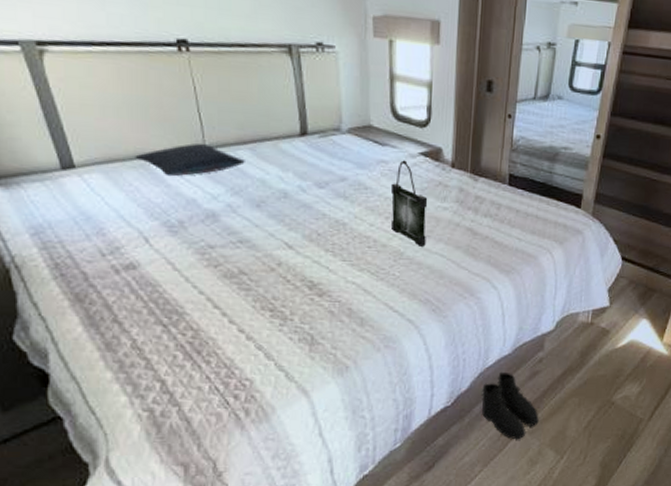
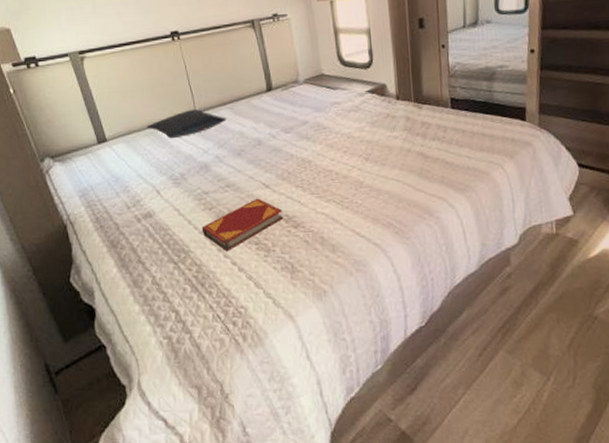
hardback book: none [202,259,307,317] -> present [201,198,284,252]
photo frame: present [390,160,428,247] -> none [345,99,382,174]
boots: present [481,371,539,440] -> none [453,289,517,360]

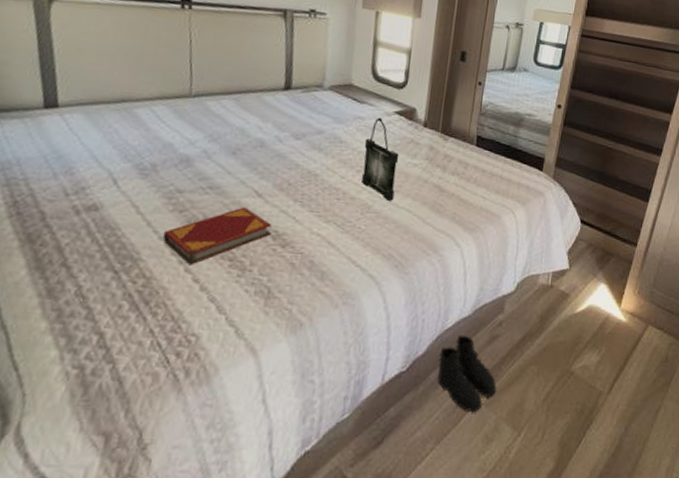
pillow: present [147,109,226,139] -> none [120,91,228,121]
photo frame: none [345,99,382,174] -> present [361,117,399,201]
boots: none [453,289,517,360] -> present [437,334,497,413]

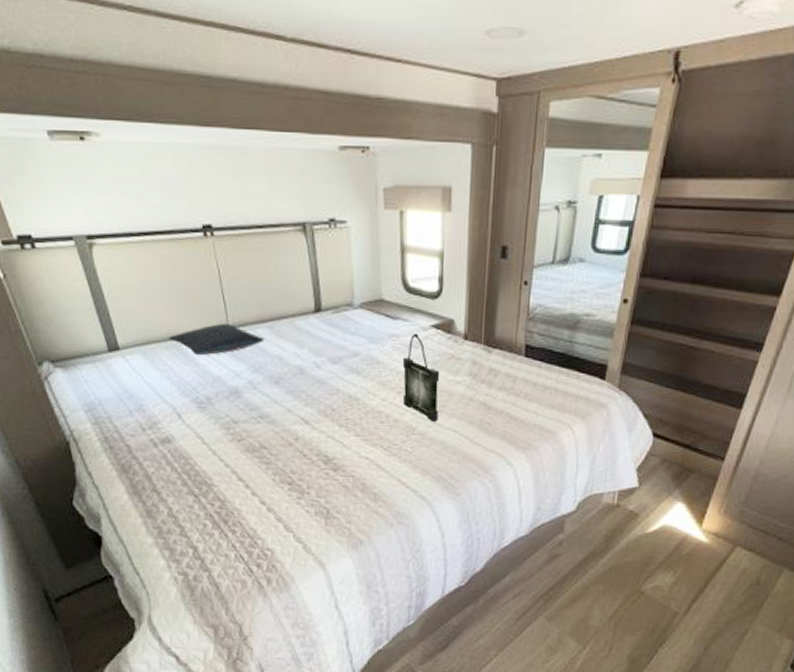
pillow: none [120,91,228,121] -> present [168,323,264,356]
hardback book: present [162,207,272,266] -> none [228,434,323,489]
boots: present [437,334,497,413] -> none [496,553,559,626]

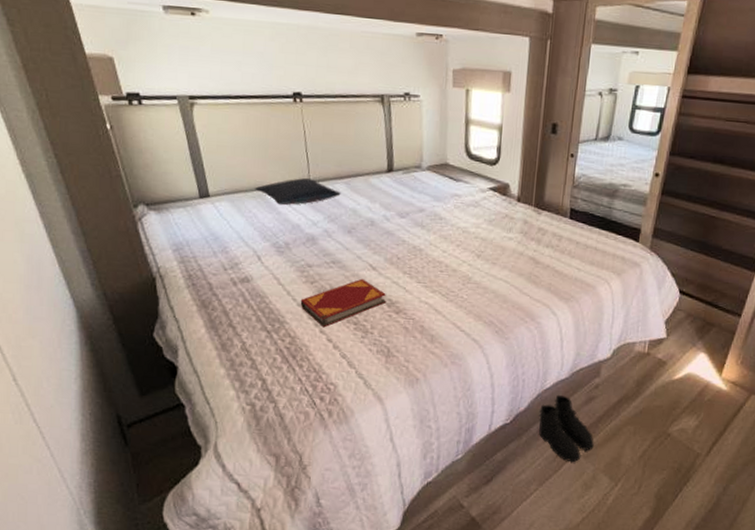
hardback book: none [228,434,323,489] -> present [300,278,387,328]
photo frame: present [402,333,440,422] -> none [461,194,495,273]
boots: none [496,553,559,626] -> present [538,394,594,463]

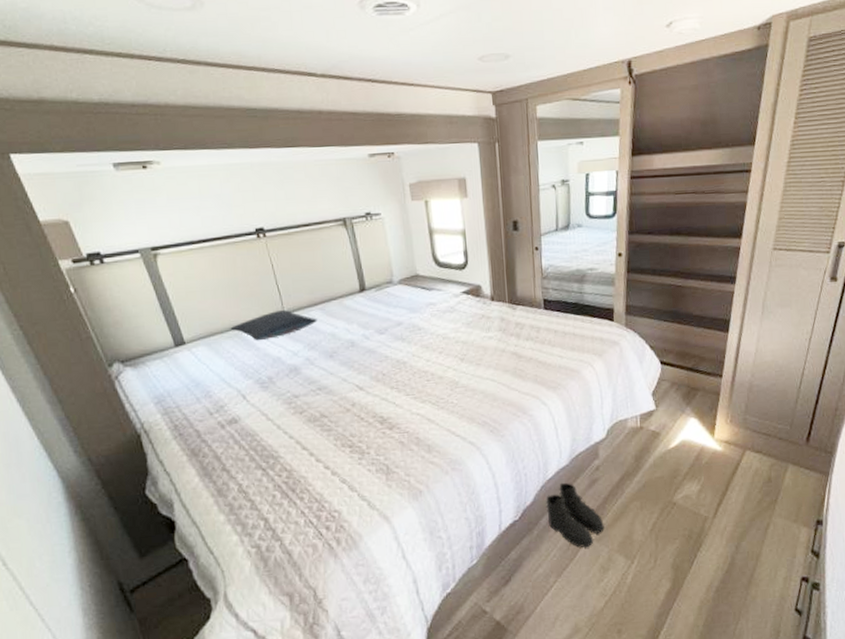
hardback book: present [300,278,387,328] -> none [291,400,379,456]

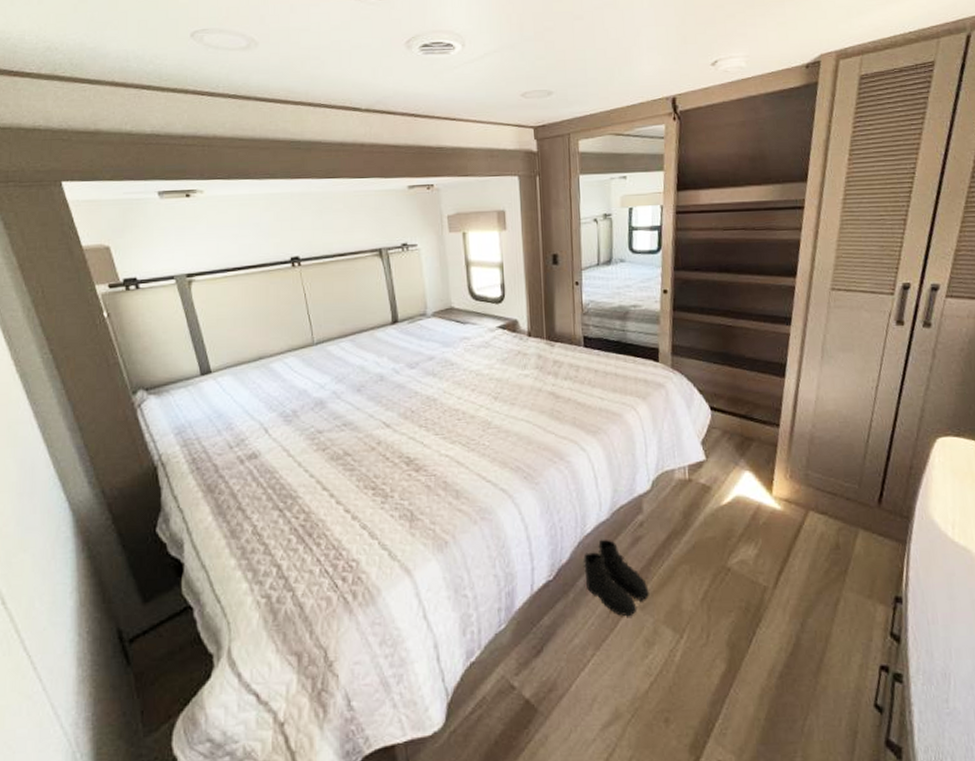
pillow: present [230,309,317,341] -> none [258,340,347,372]

